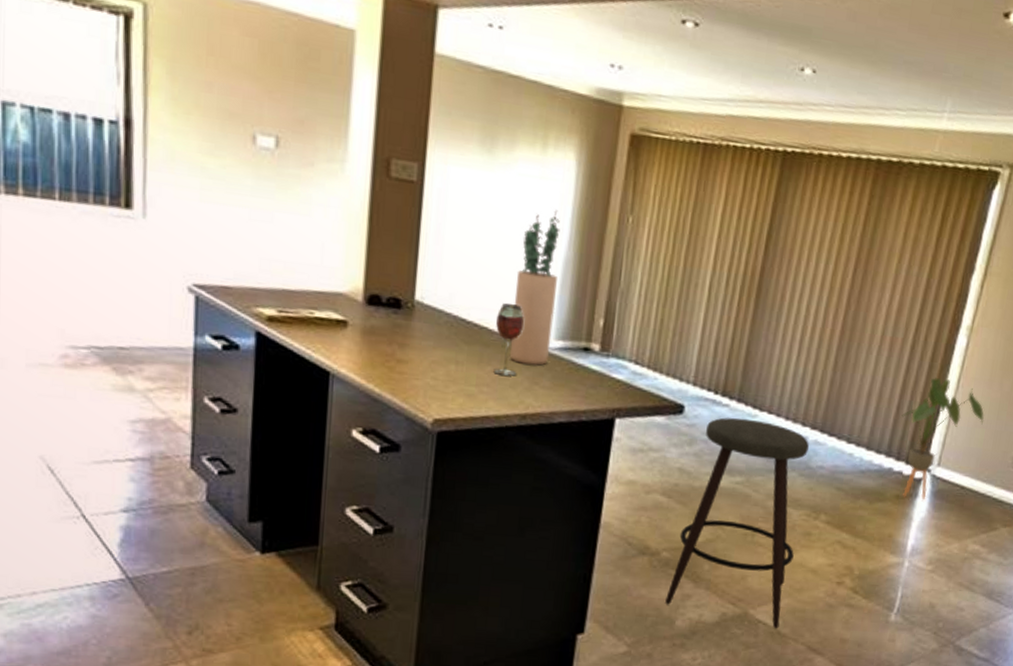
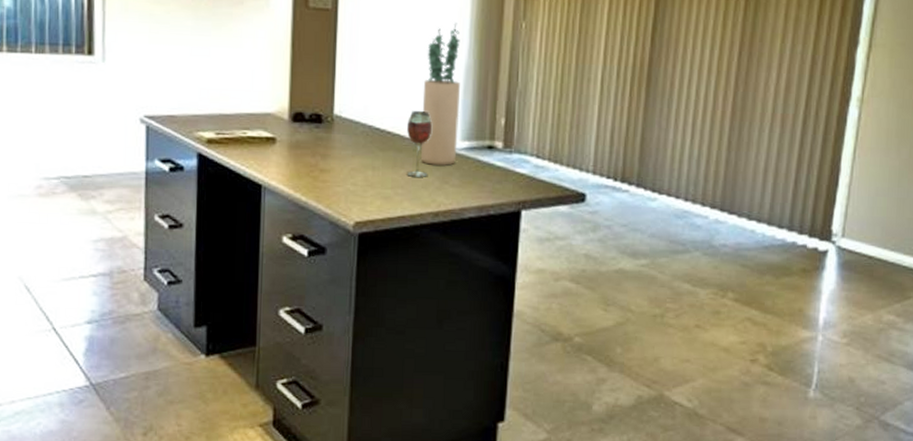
bar stool: present [665,417,809,629] -> none [581,202,710,410]
house plant: present [901,378,984,499] -> none [800,150,884,271]

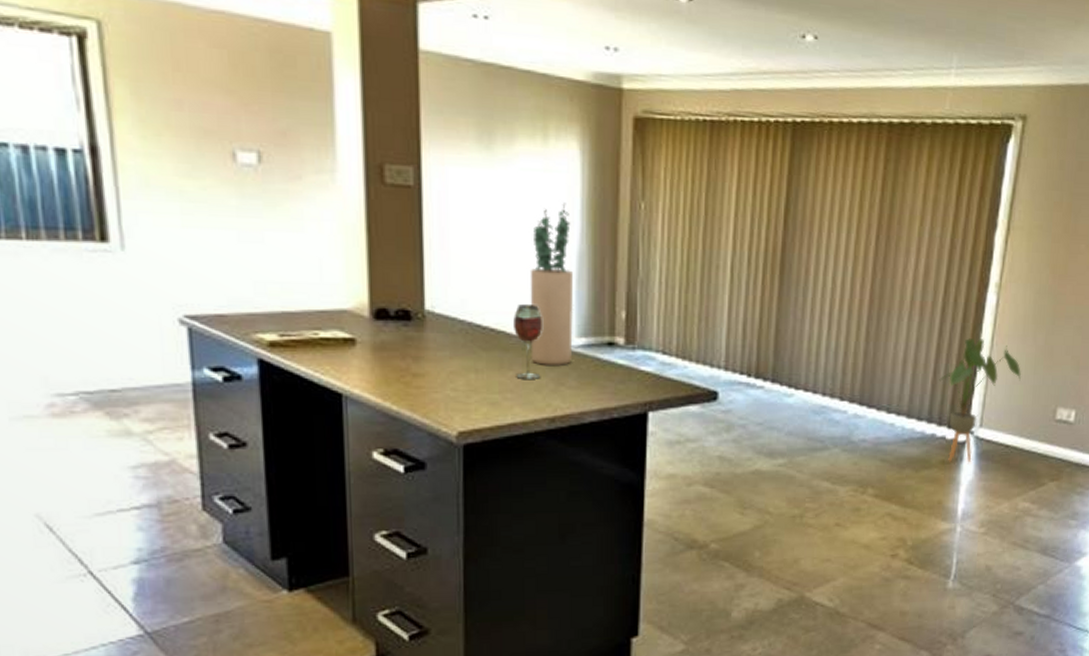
house plant: none [800,150,884,271] -> present [939,338,1021,462]

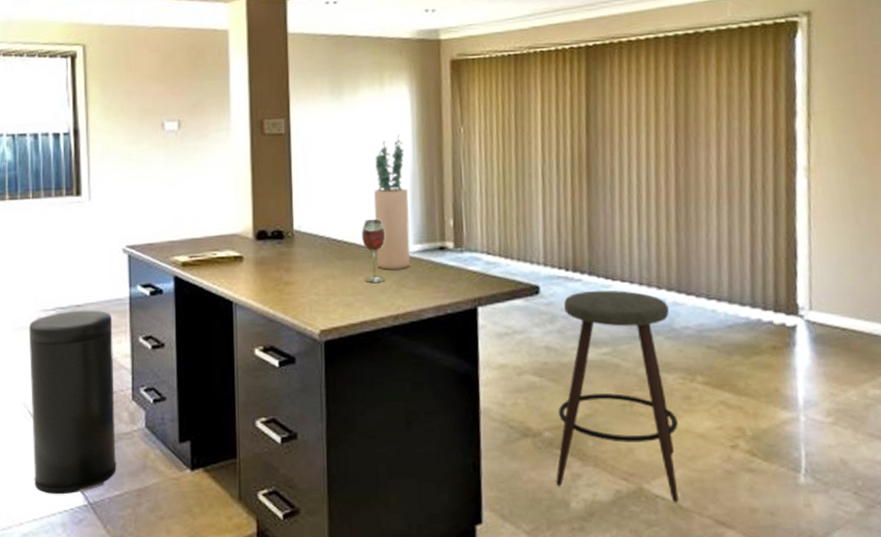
pedal bin: none [35,397,184,624] -> present [29,310,116,494]
bar stool: none [719,399,849,610] -> present [556,290,679,503]
house plant: present [939,338,1021,462] -> none [757,222,848,347]

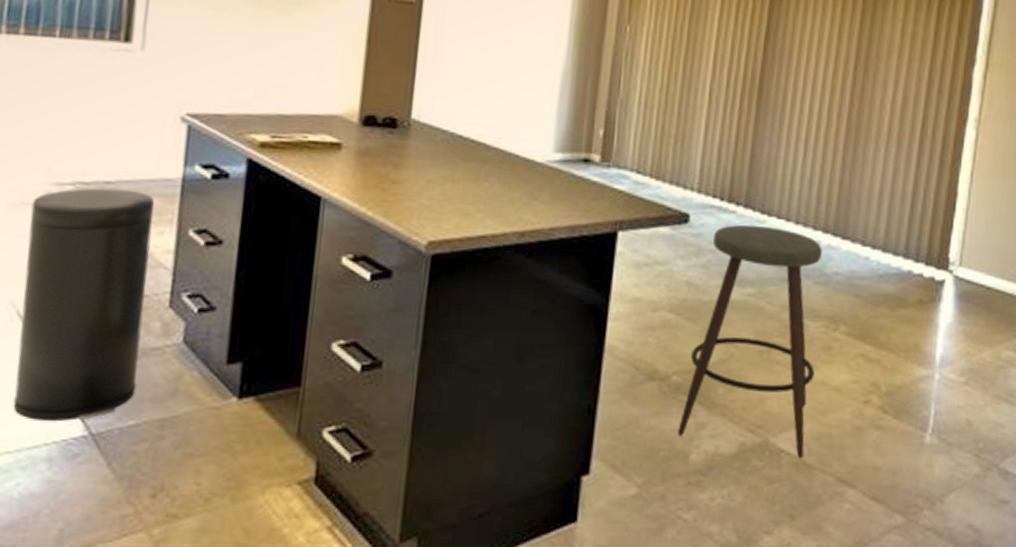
wineglass: present [362,218,386,283] -> none [491,117,523,192]
vase: present [373,134,411,270] -> none [507,23,558,180]

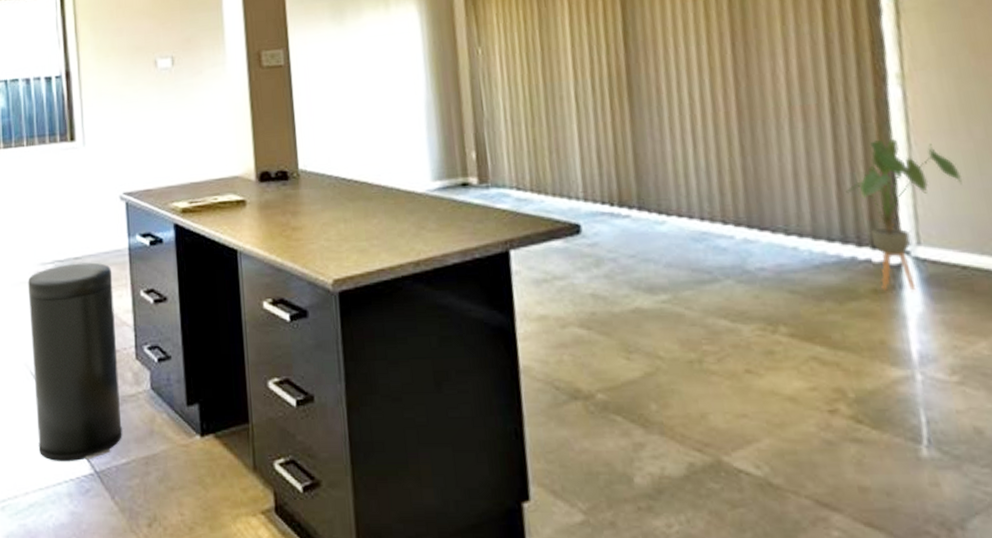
bar stool: present [678,224,822,459] -> none [611,226,768,480]
house plant: none [916,173,1002,303] -> present [846,139,962,291]

